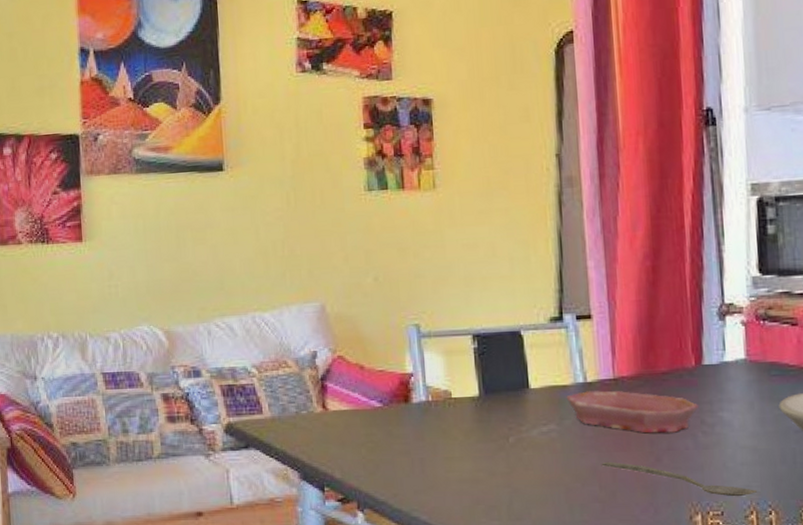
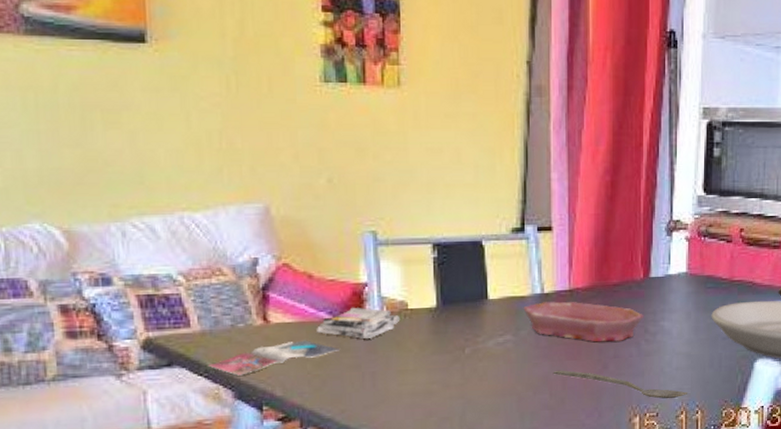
magazine: none [278,396,445,458] -> present [208,307,400,376]

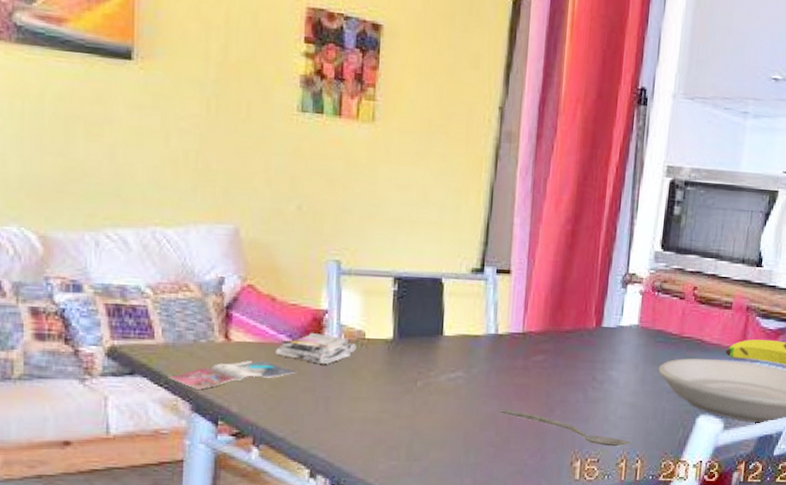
bowl: present [523,301,644,342] -> none [476,342,593,387]

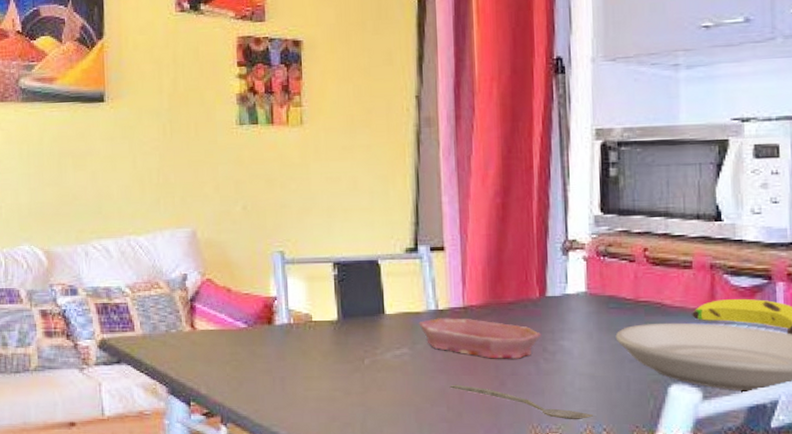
magazine: present [169,332,357,390] -> none [148,318,306,374]
bowl: none [476,342,593,387] -> present [418,318,542,359]

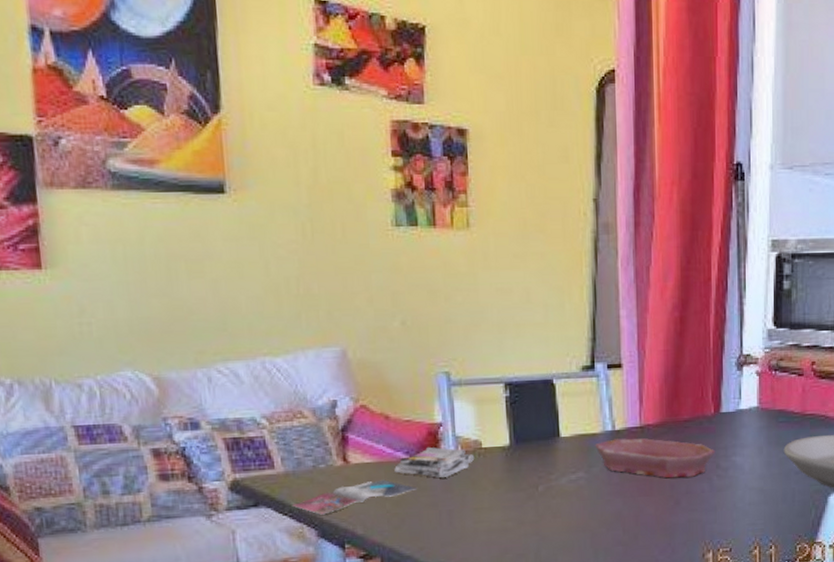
magazine: none [148,318,306,374] -> present [292,446,475,515]
spoon: present [449,384,594,420] -> none [625,506,762,535]

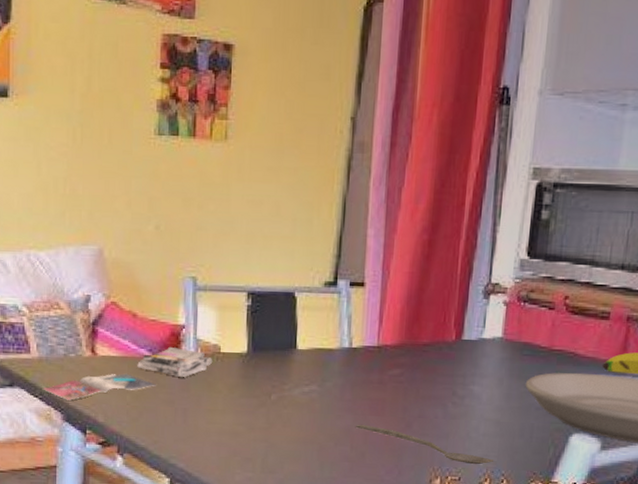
bowl: present [595,438,716,478] -> none [330,356,453,402]
spoon: none [625,506,762,535] -> present [355,424,494,465]

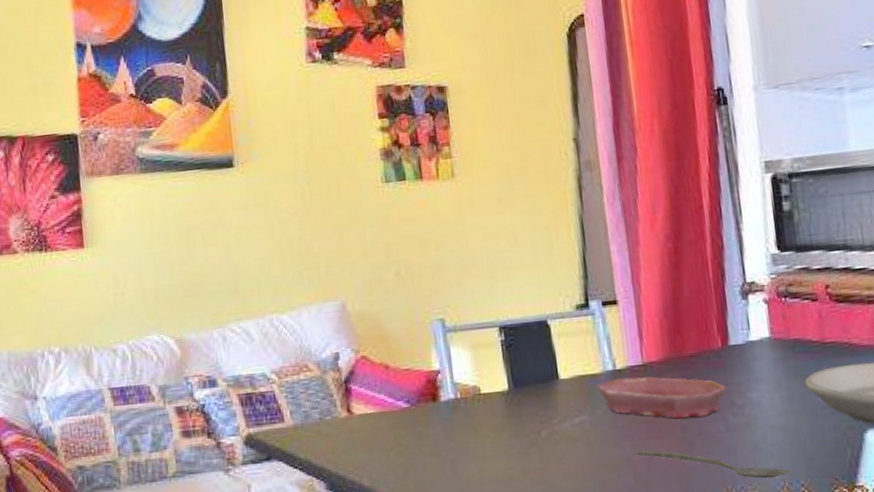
magazine: present [43,346,213,401] -> none [302,394,474,467]
bowl: none [330,356,453,402] -> present [596,376,728,419]

